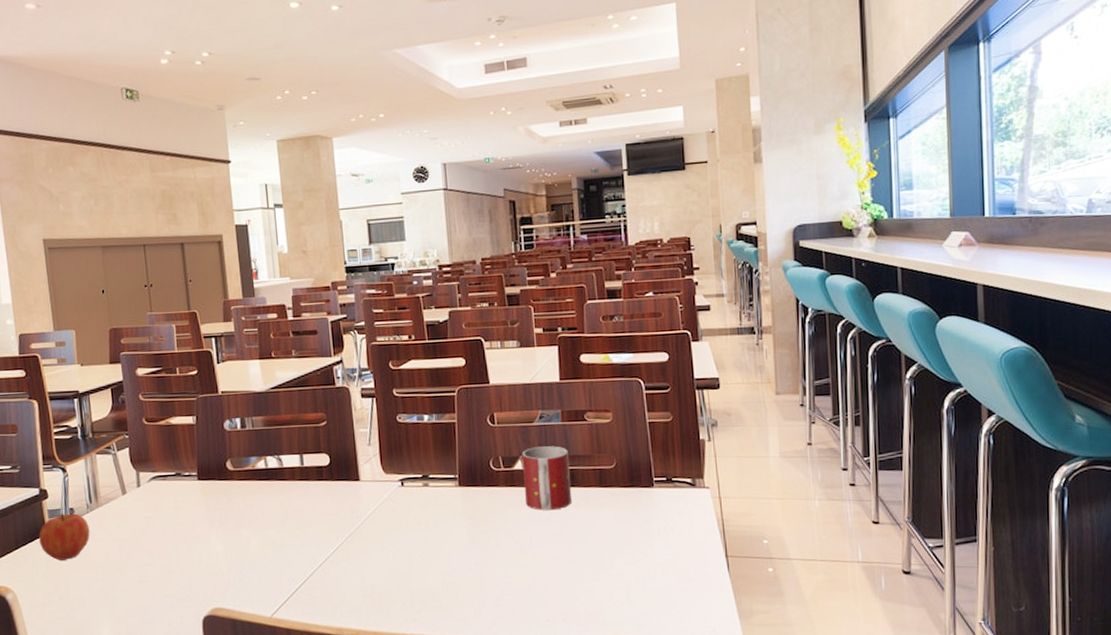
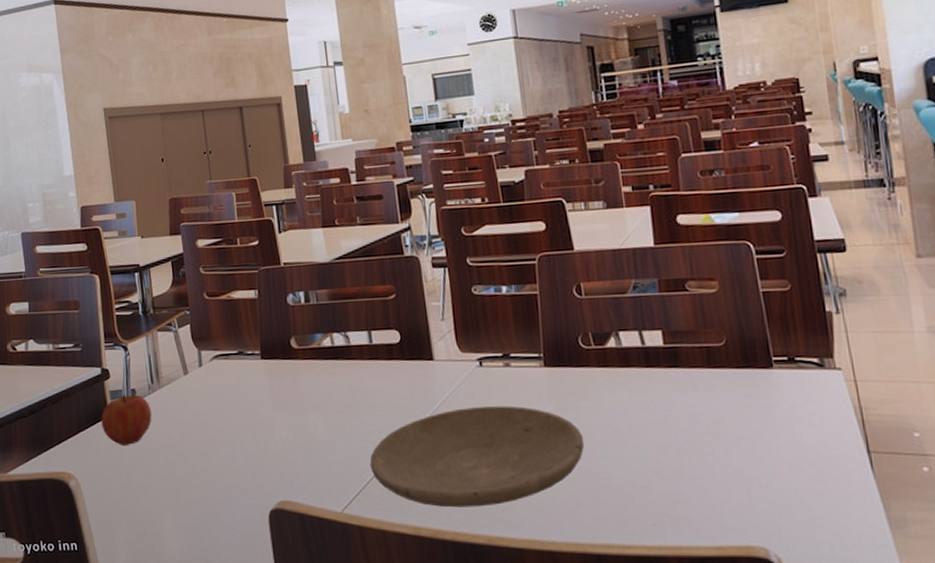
plate: none [298,520,491,611] -> present [369,405,585,508]
mug: present [521,446,572,510] -> none [614,320,677,395]

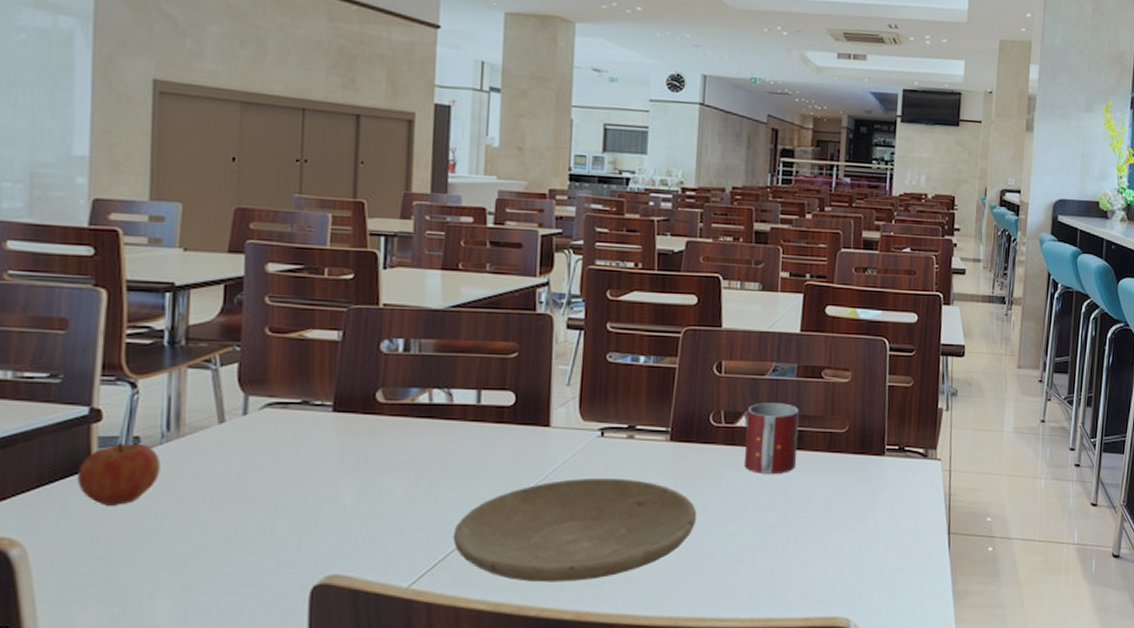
mug: none [614,320,677,395] -> present [744,403,799,474]

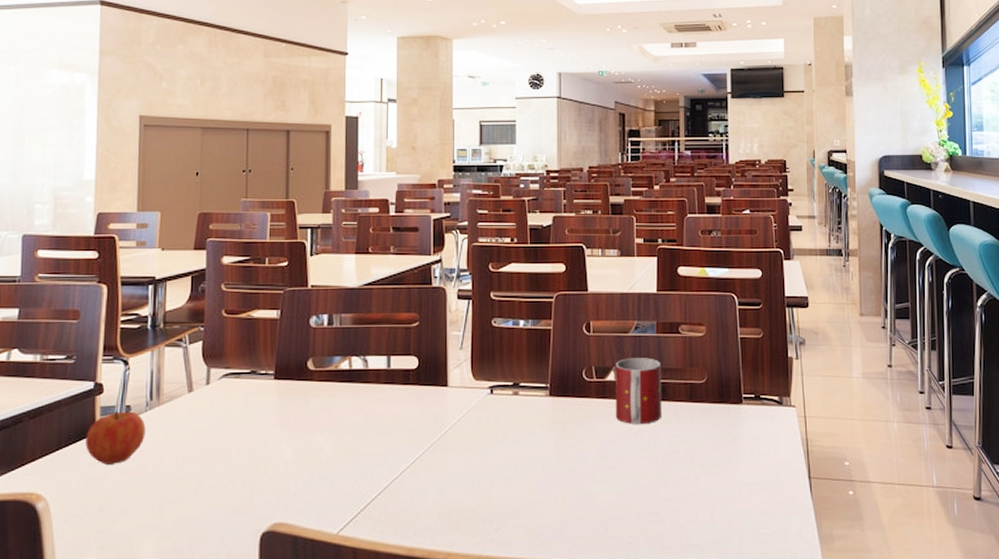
plate: present [452,478,697,583] -> none [372,431,577,529]

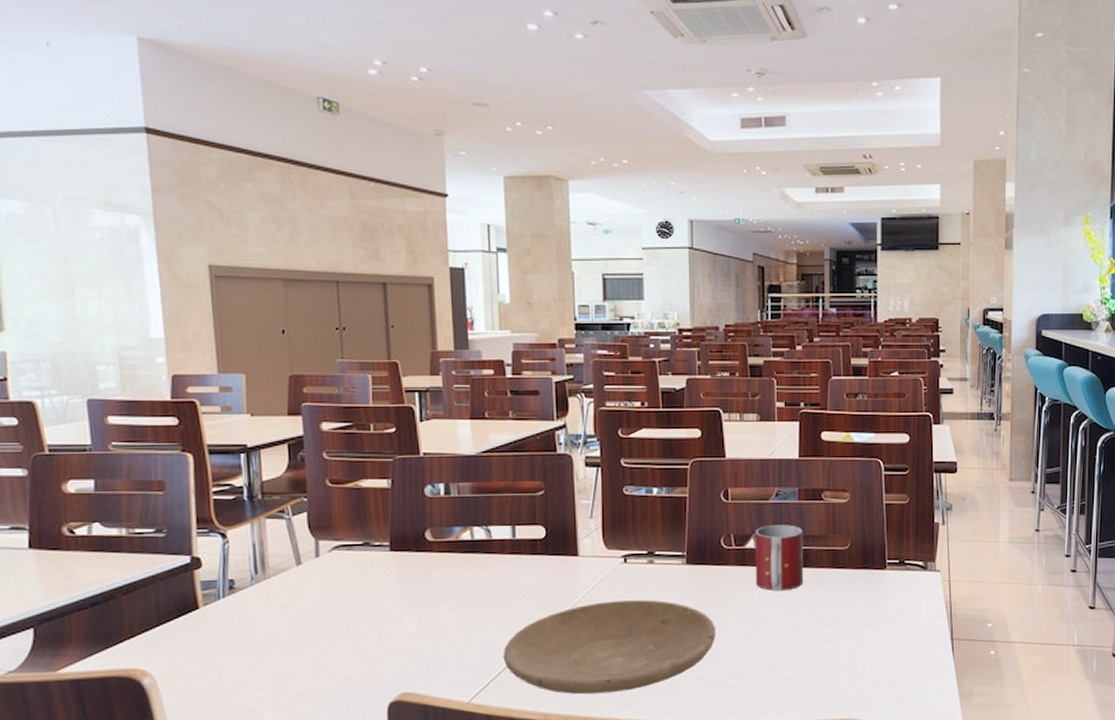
apple: present [85,411,146,465] -> none [188,585,254,639]
plate: none [372,431,577,529] -> present [503,600,716,695]

